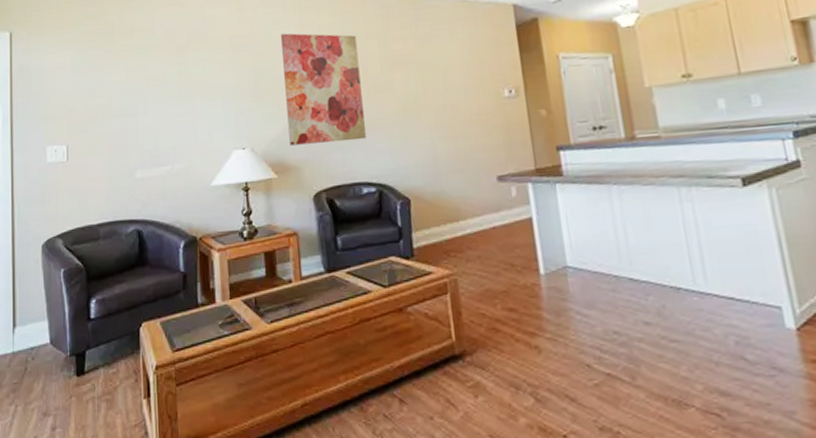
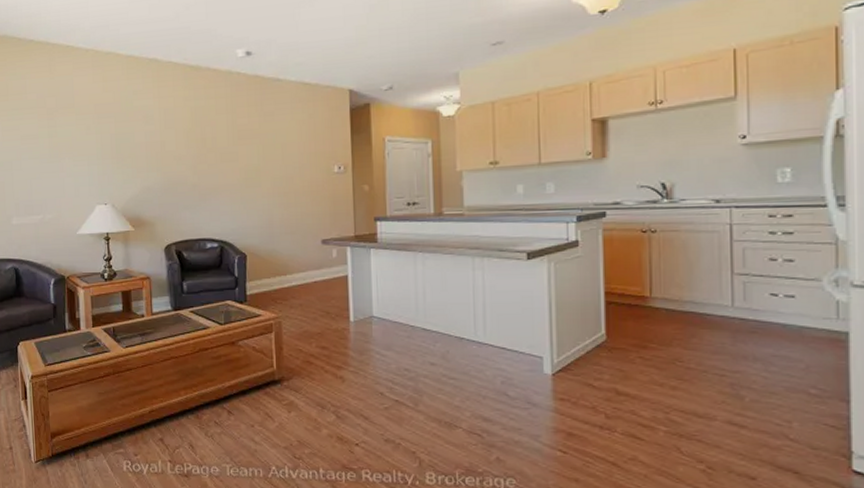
wall art: present [280,33,366,146] -> none [139,104,212,204]

